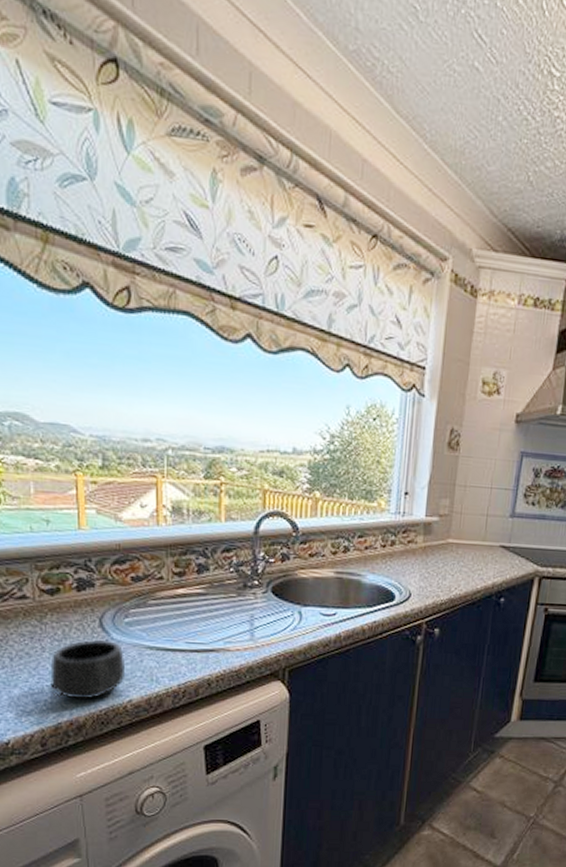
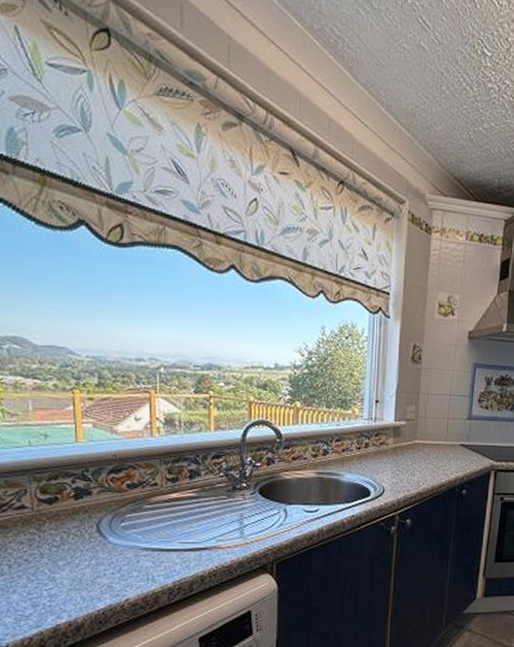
mug: present [50,639,126,700] -> none [49,543,123,601]

